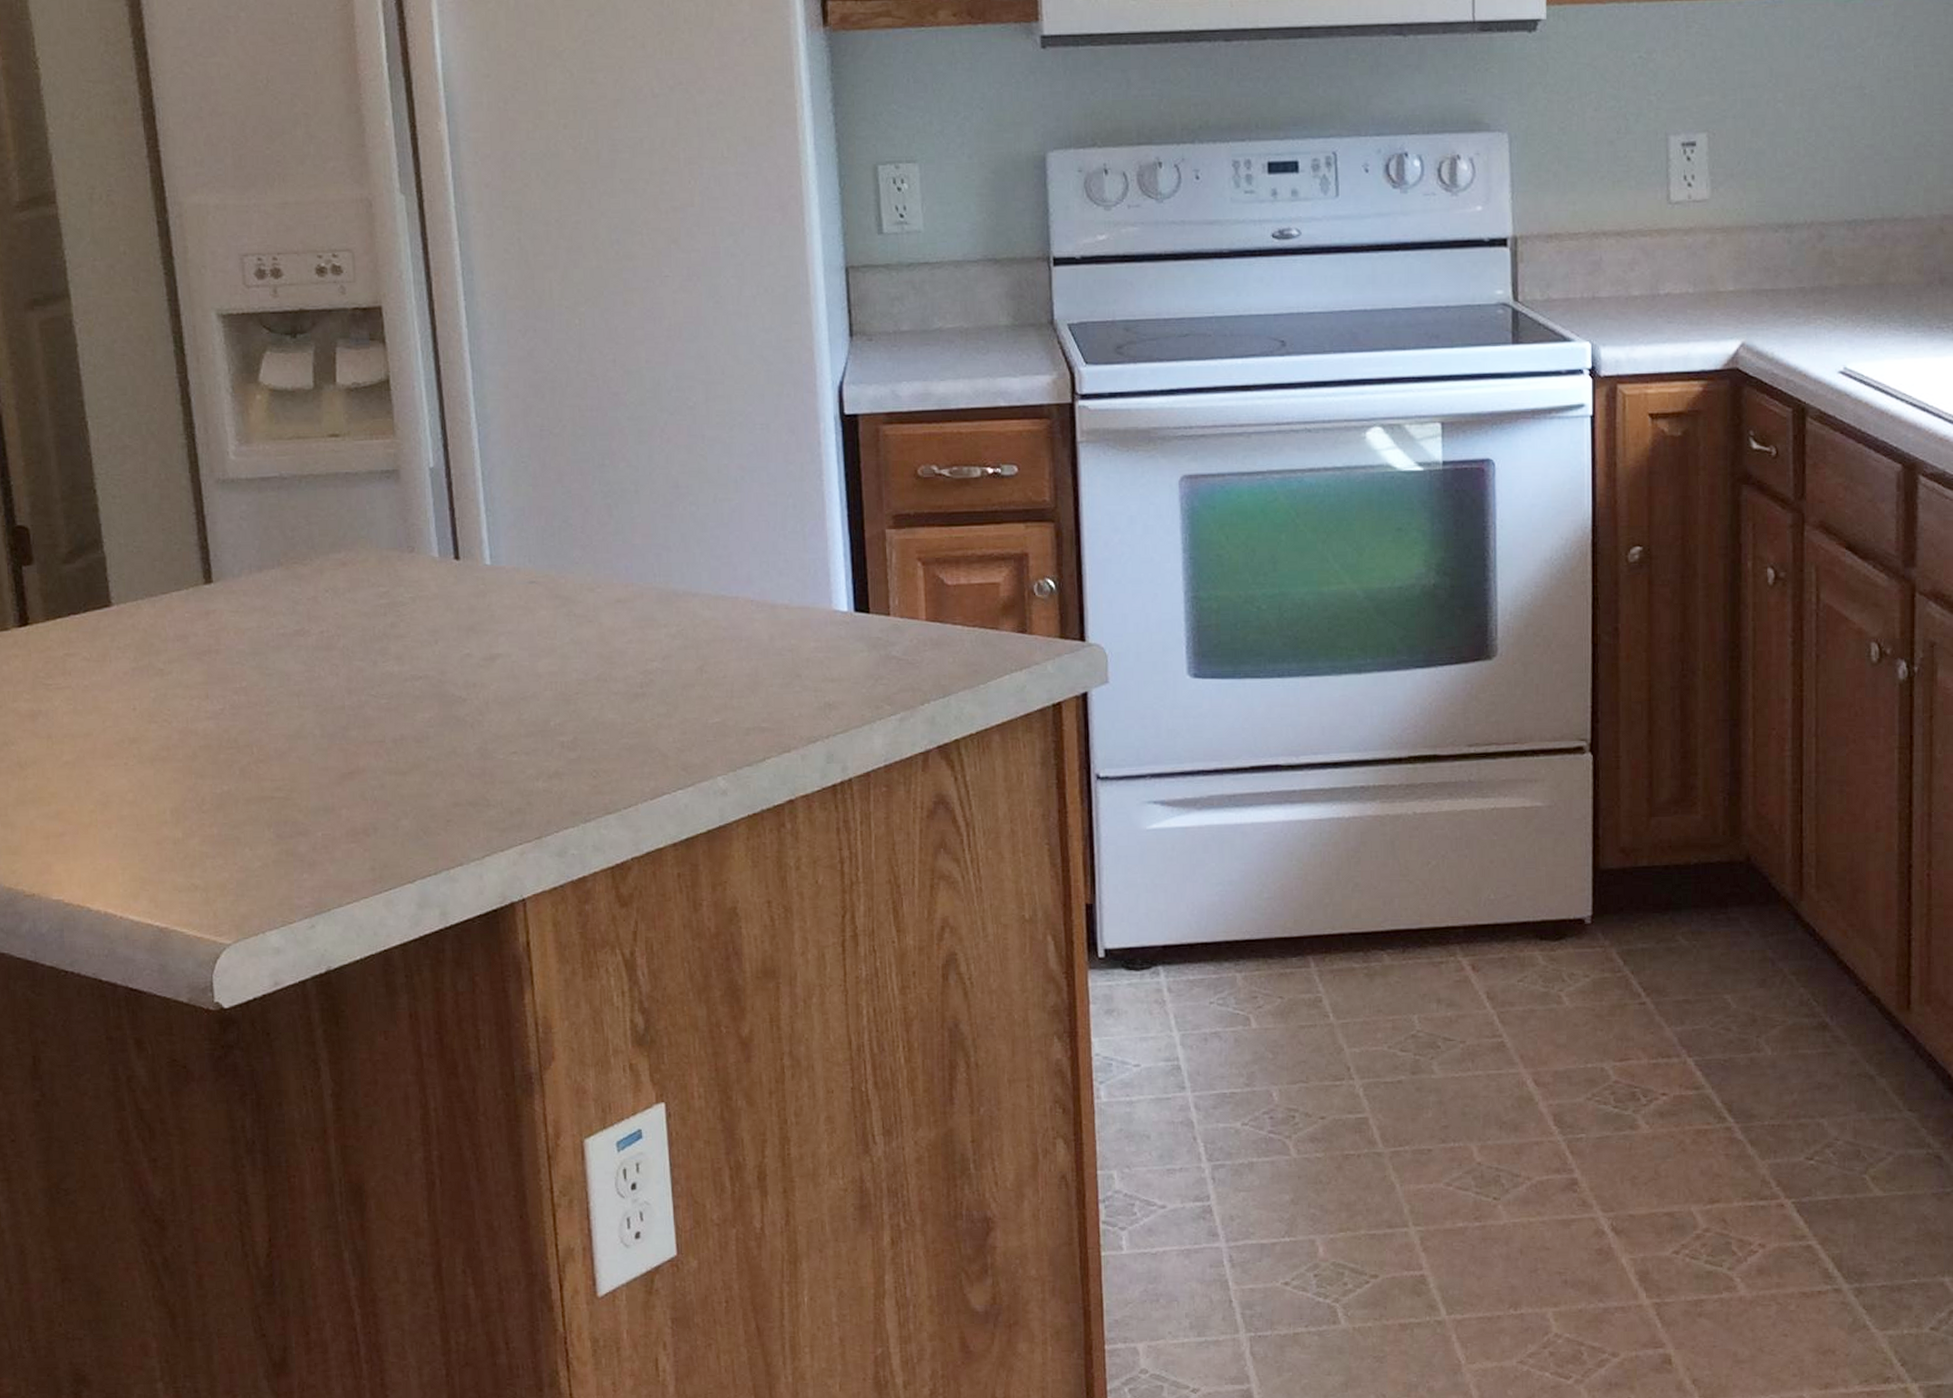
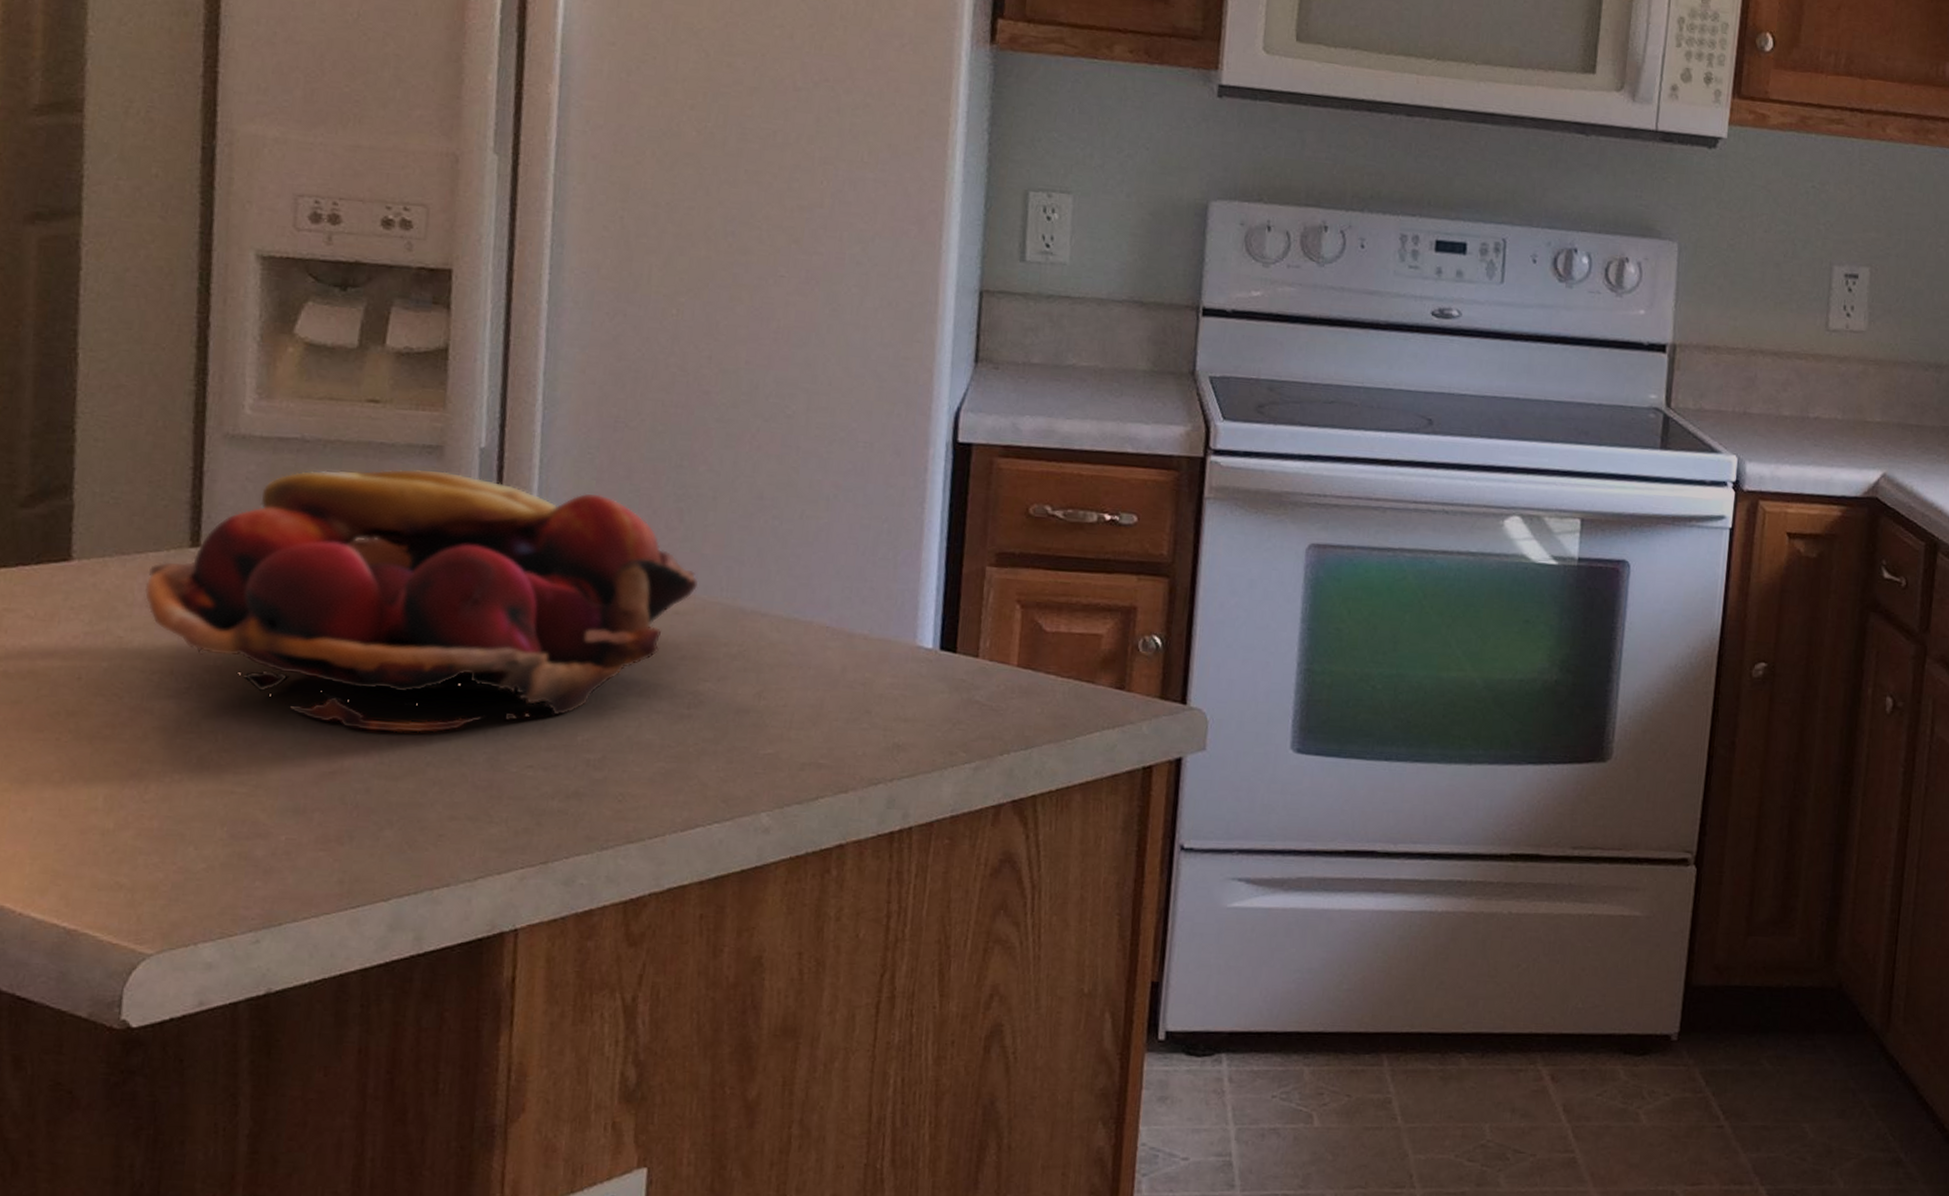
fruit basket: none [173,492,634,733] -> present [144,469,698,733]

